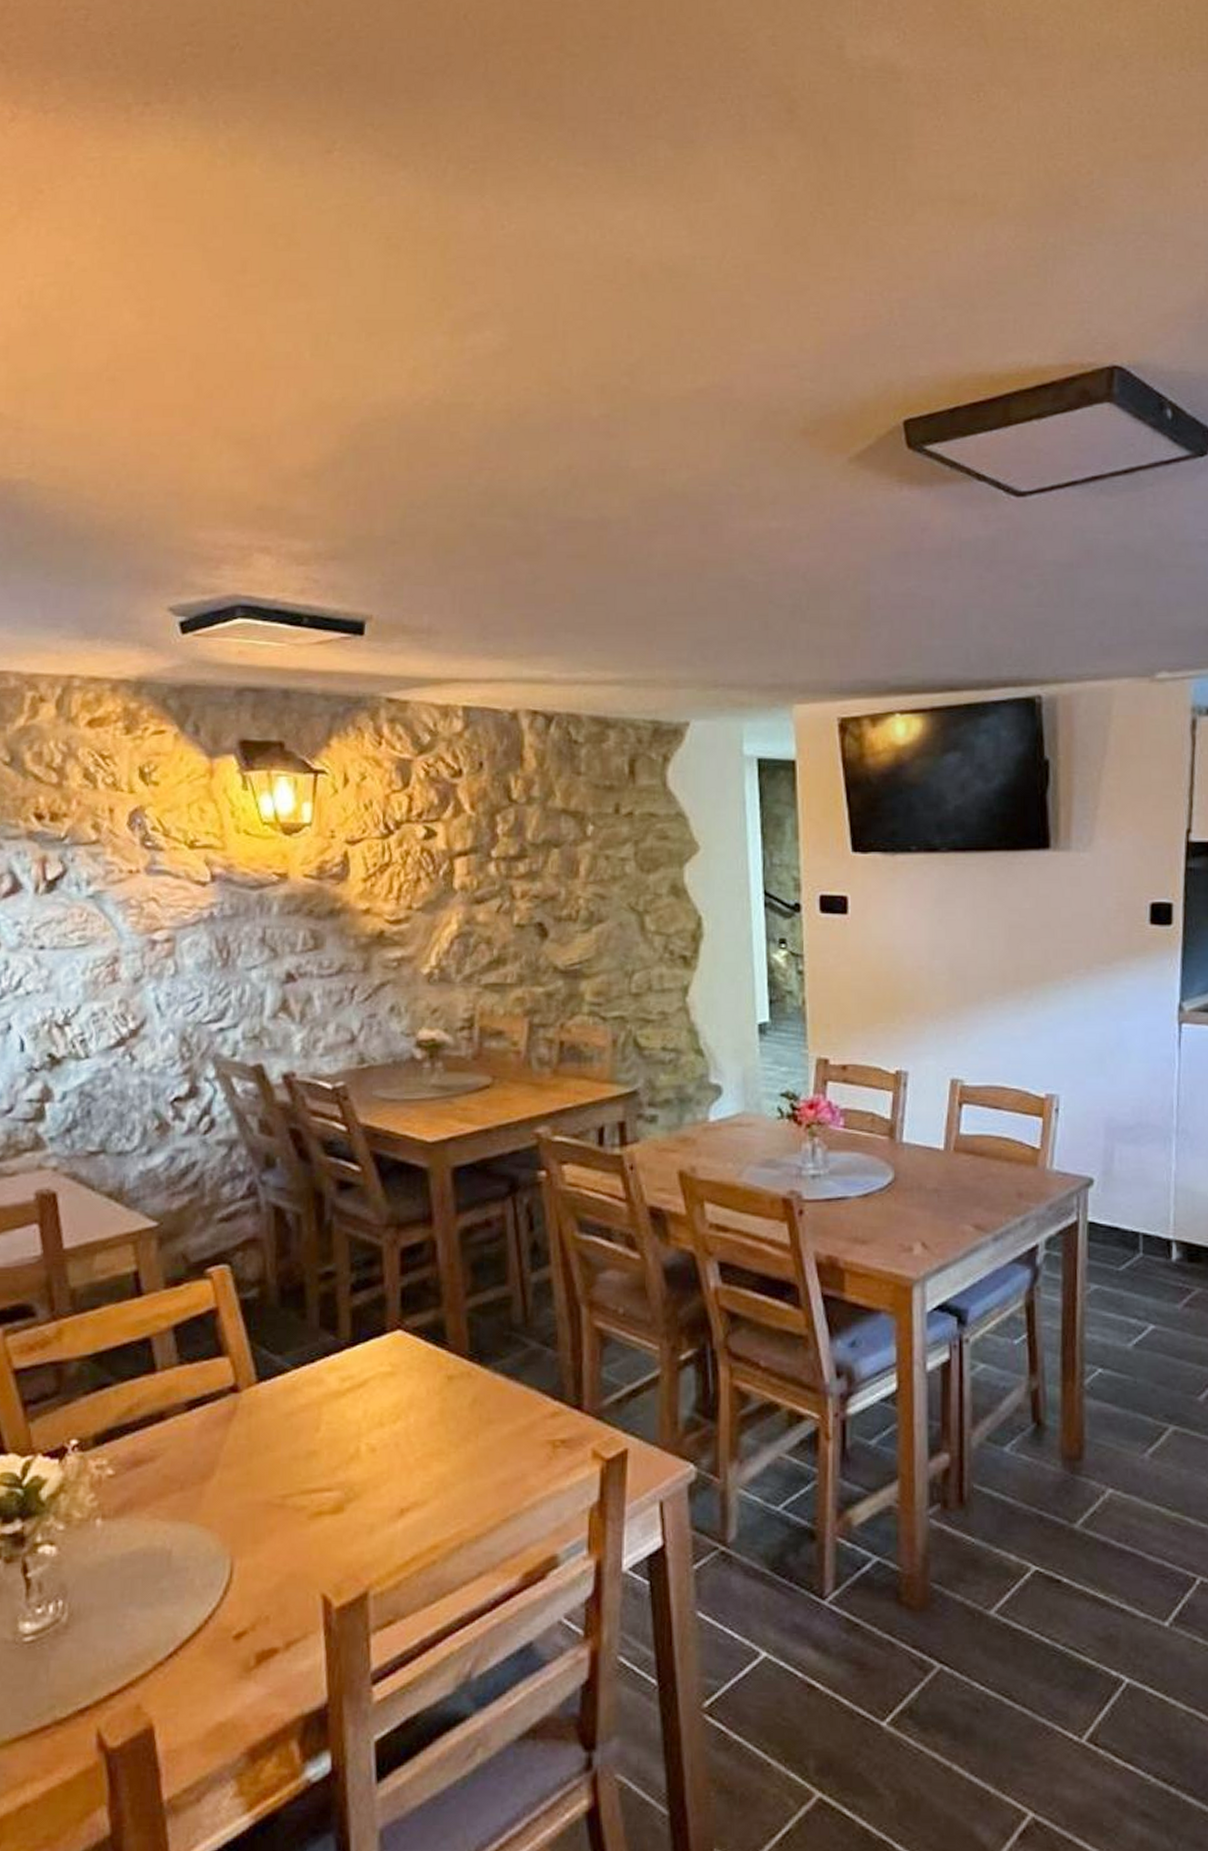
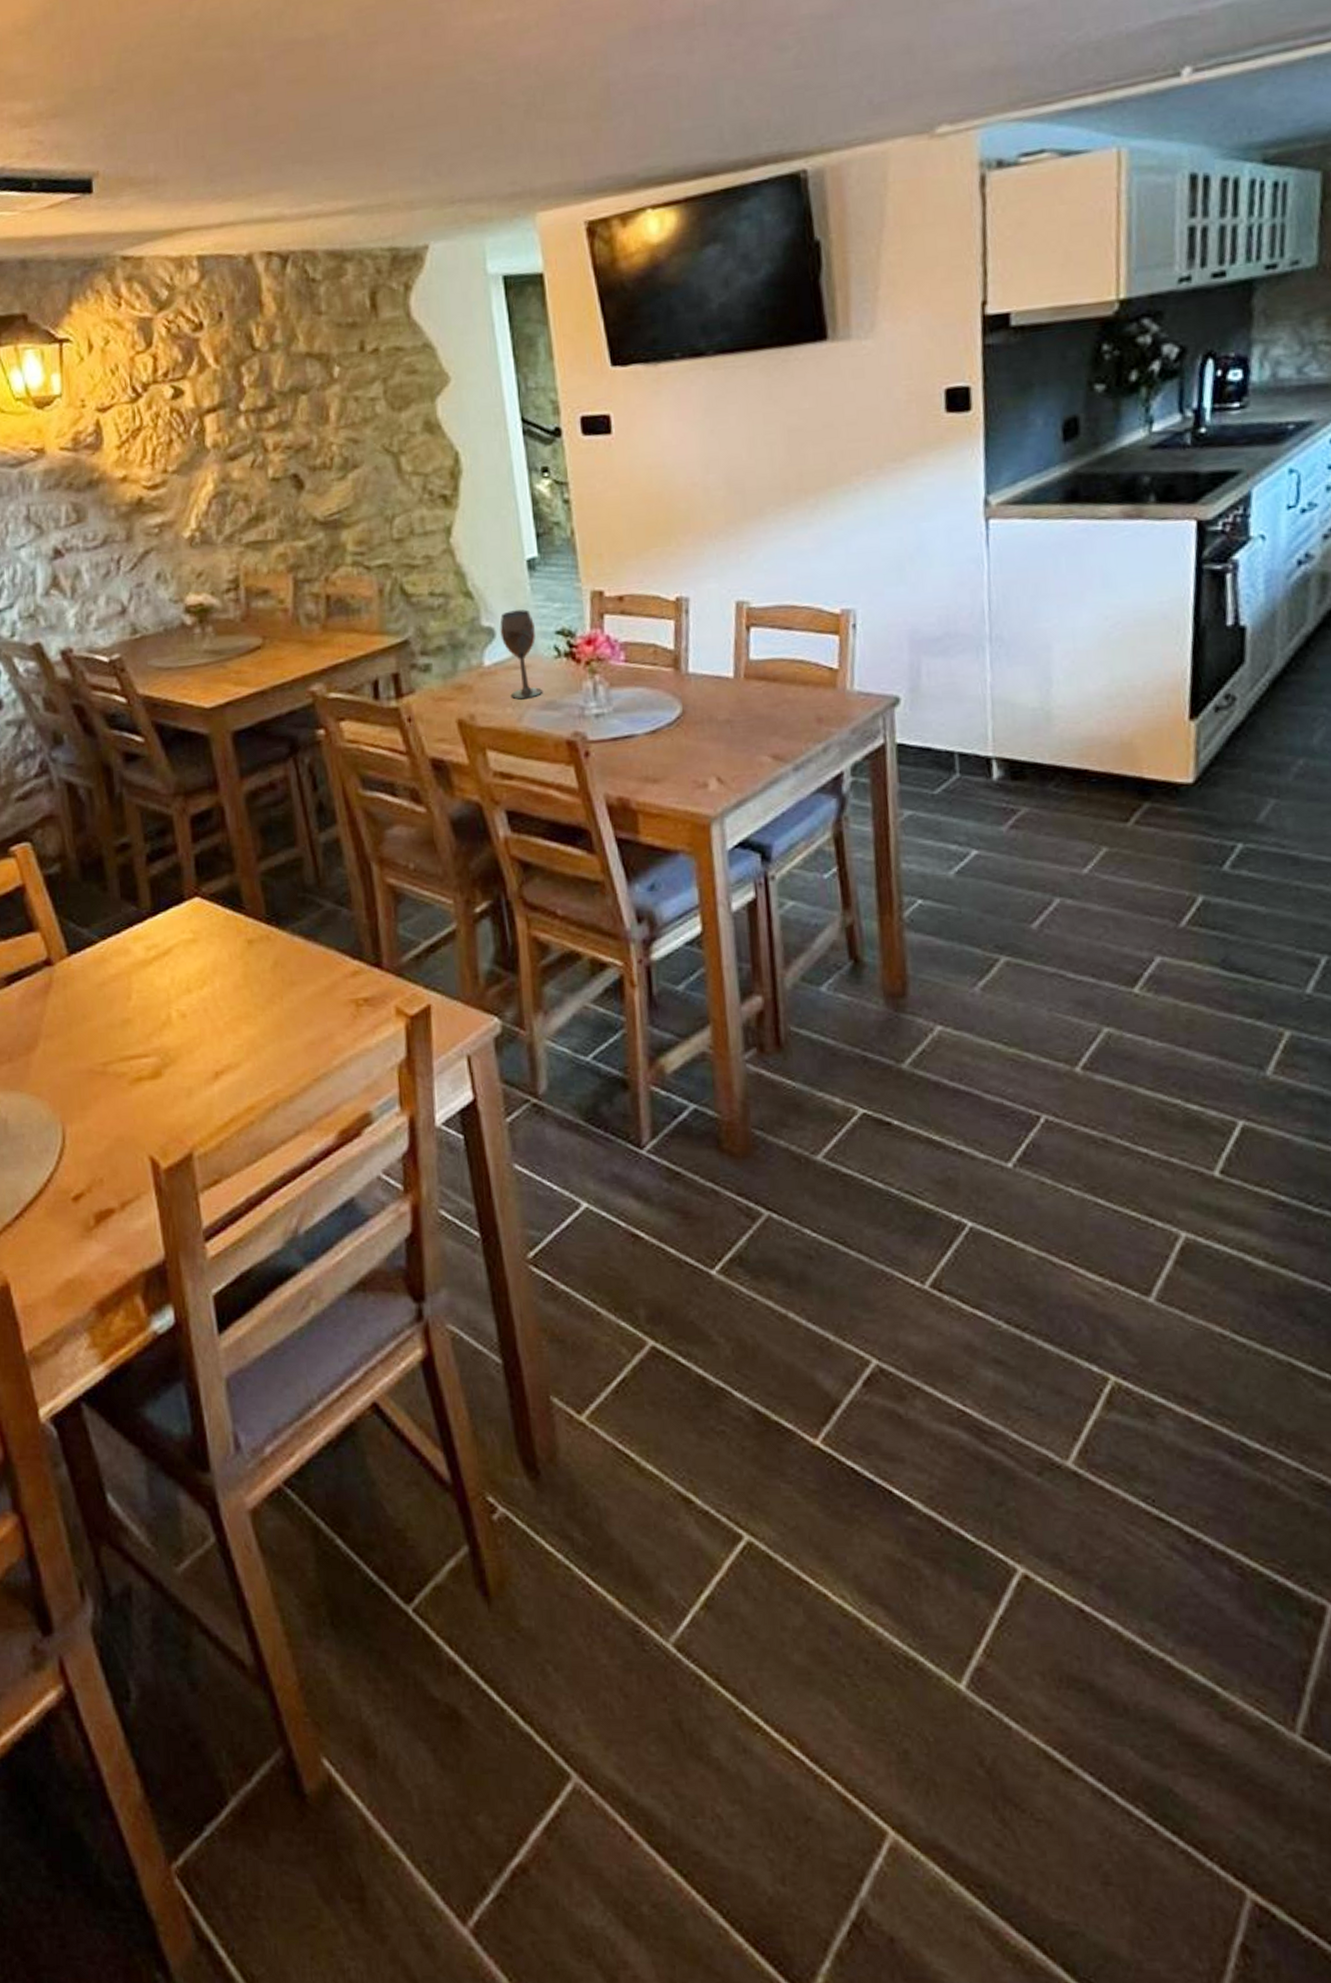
wine glass: none [727,1070,763,1156] -> present [499,609,542,700]

